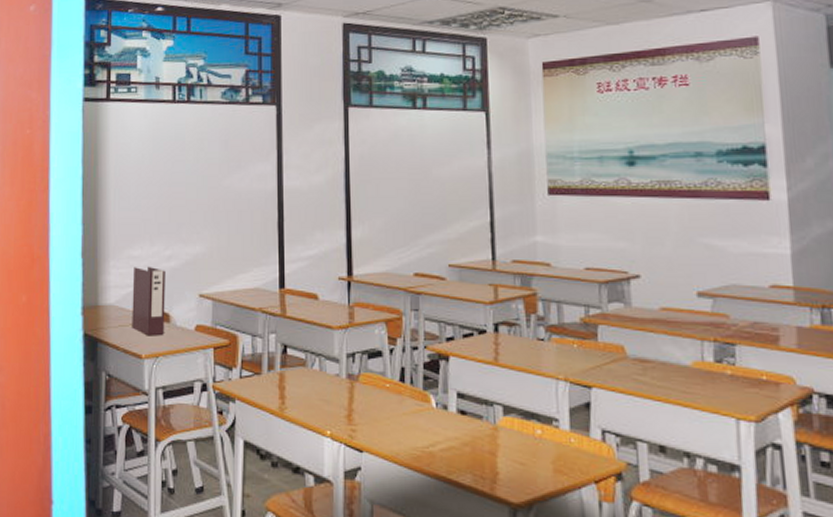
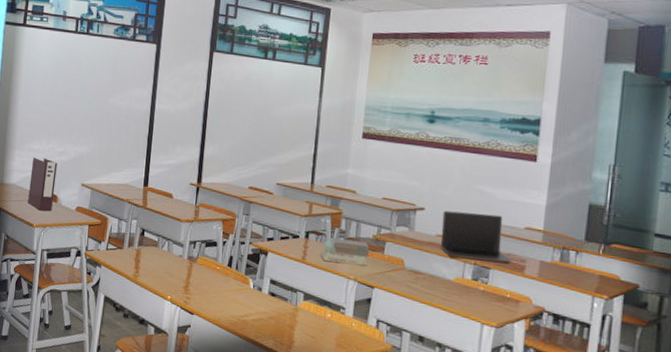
books: none [515,327,580,361] -> present [320,237,370,266]
laptop computer: none [664,274,762,337] -> present [440,210,513,264]

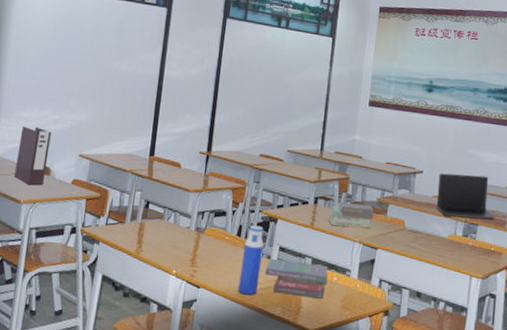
water bottle: none [230,256,254,326] -> present [238,225,264,295]
books: none [256,290,322,335] -> present [265,258,329,299]

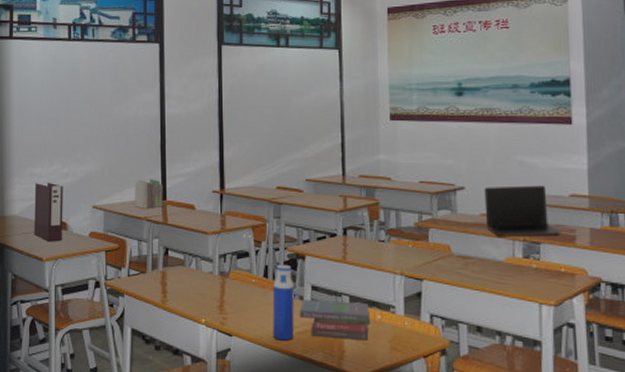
books: none [122,134,152,163] -> present [135,179,163,209]
books: present [327,202,374,228] -> none [361,231,414,258]

